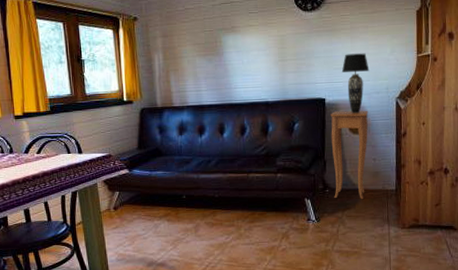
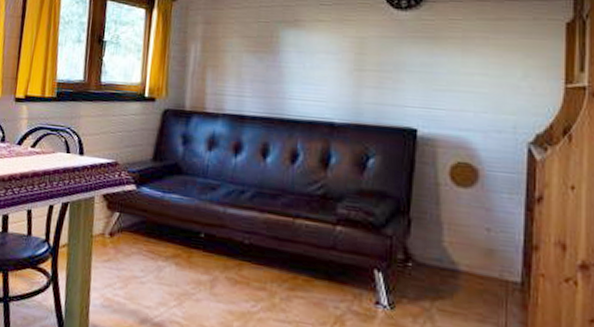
side table: present [330,110,369,200] -> none [420,149,483,289]
table lamp: present [341,53,370,114] -> none [444,71,488,158]

